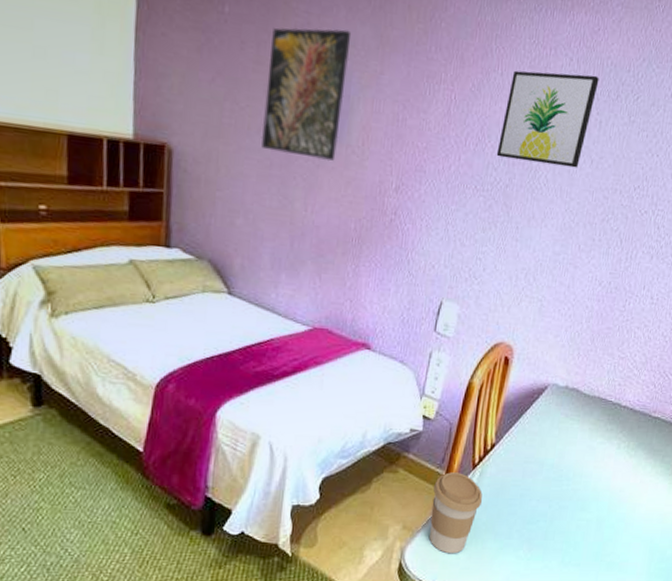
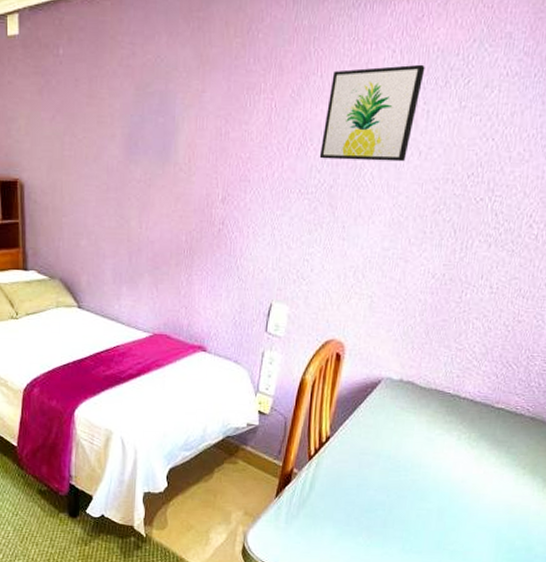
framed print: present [261,27,352,162] -> none [97,54,173,181]
coffee cup: present [429,472,483,554] -> none [270,463,319,539]

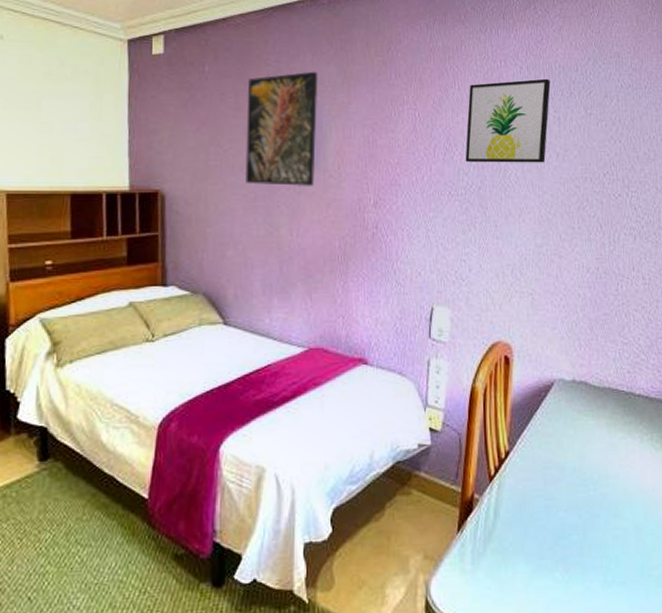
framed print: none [97,54,173,181] -> present [244,71,318,187]

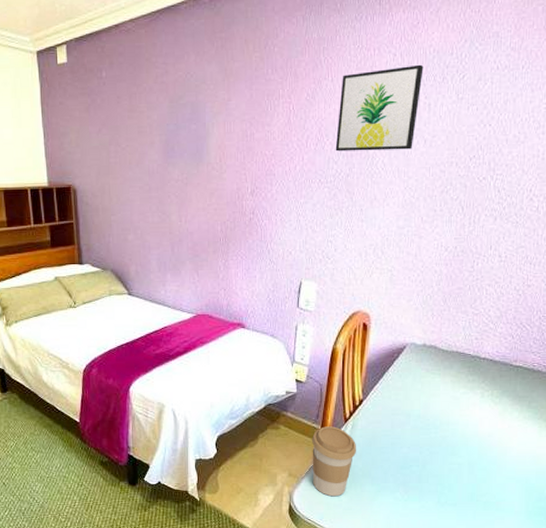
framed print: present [244,71,318,187] -> none [140,71,201,179]
coffee cup: none [451,487,505,584] -> present [312,426,356,497]

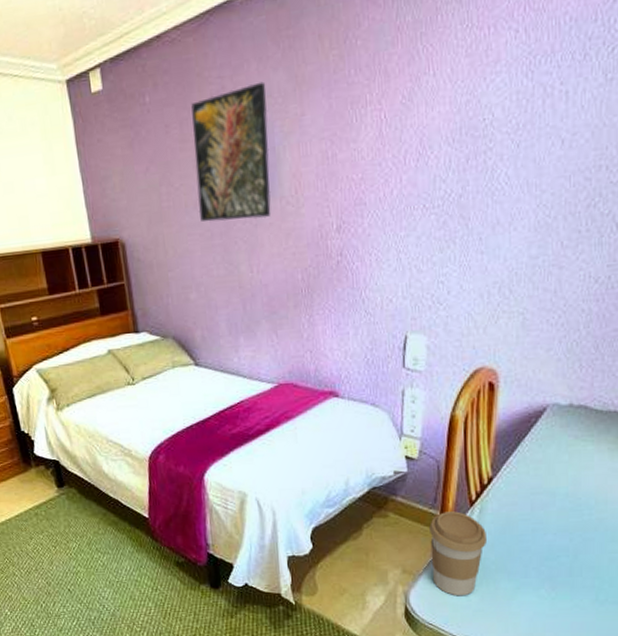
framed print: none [140,71,201,179] -> present [191,81,271,222]
wall art: present [335,64,424,152] -> none [442,39,557,167]

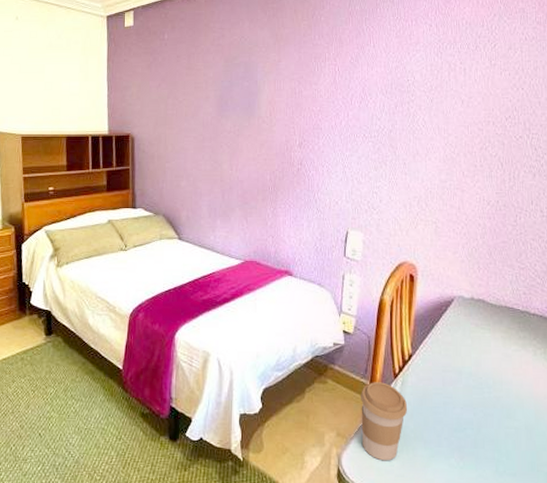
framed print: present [191,81,271,222] -> none [195,35,254,131]

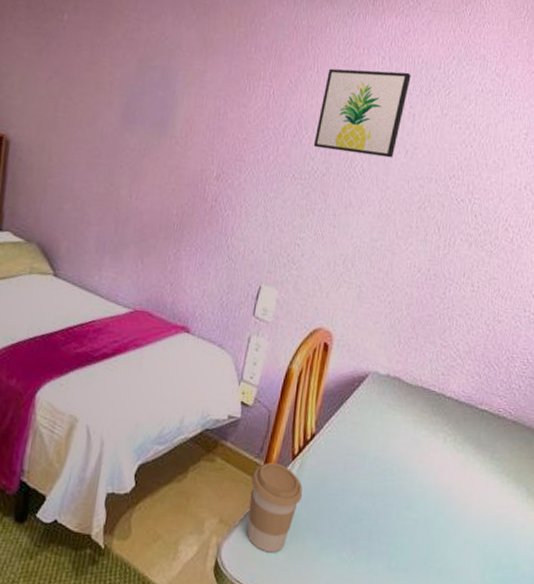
wall art: none [378,34,458,109] -> present [313,68,411,158]

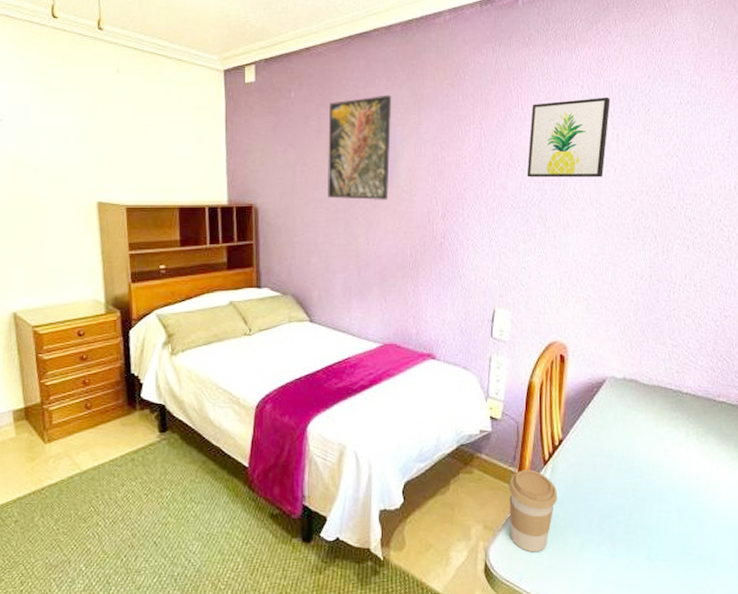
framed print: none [91,32,178,152] -> present [326,95,392,201]

